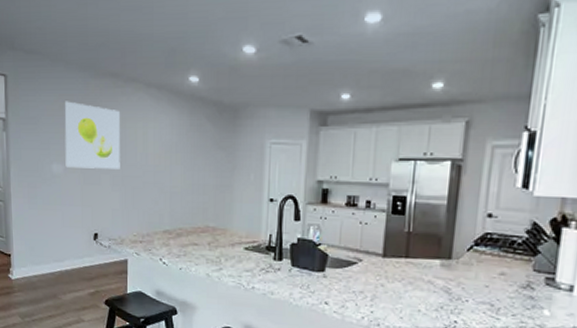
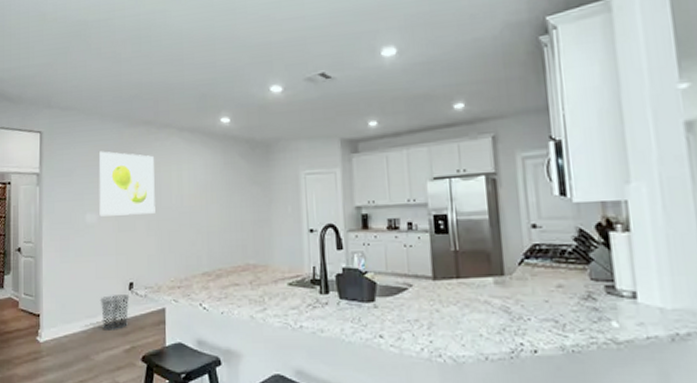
waste bin: none [66,243,94,275] -> present [100,295,130,330]

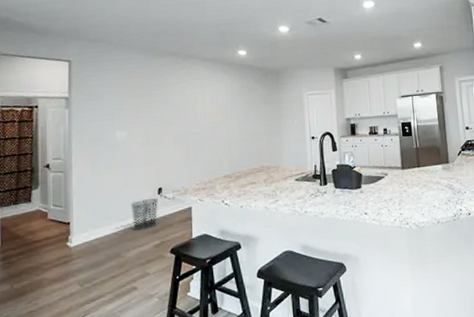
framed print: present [99,151,155,217] -> none [128,77,182,133]

